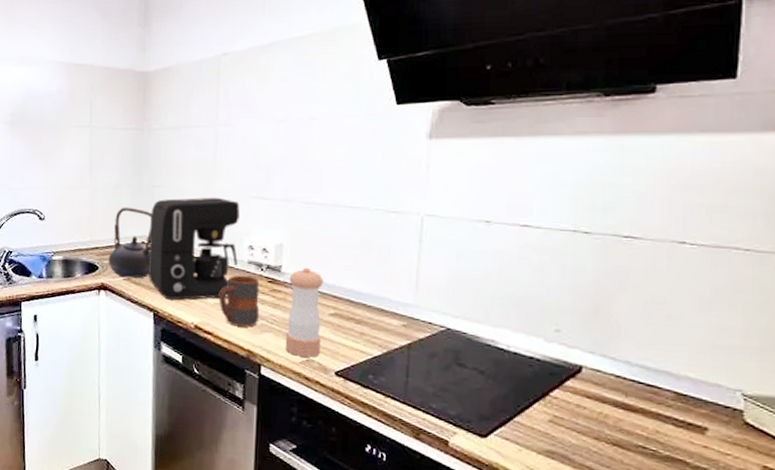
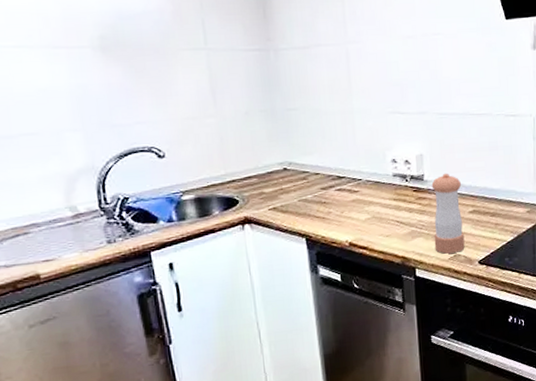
teapot: present [108,207,152,279] -> none [248,133,296,208]
coffee maker: present [148,197,240,300] -> none [289,115,383,223]
mug: present [219,275,260,327] -> none [369,188,410,237]

